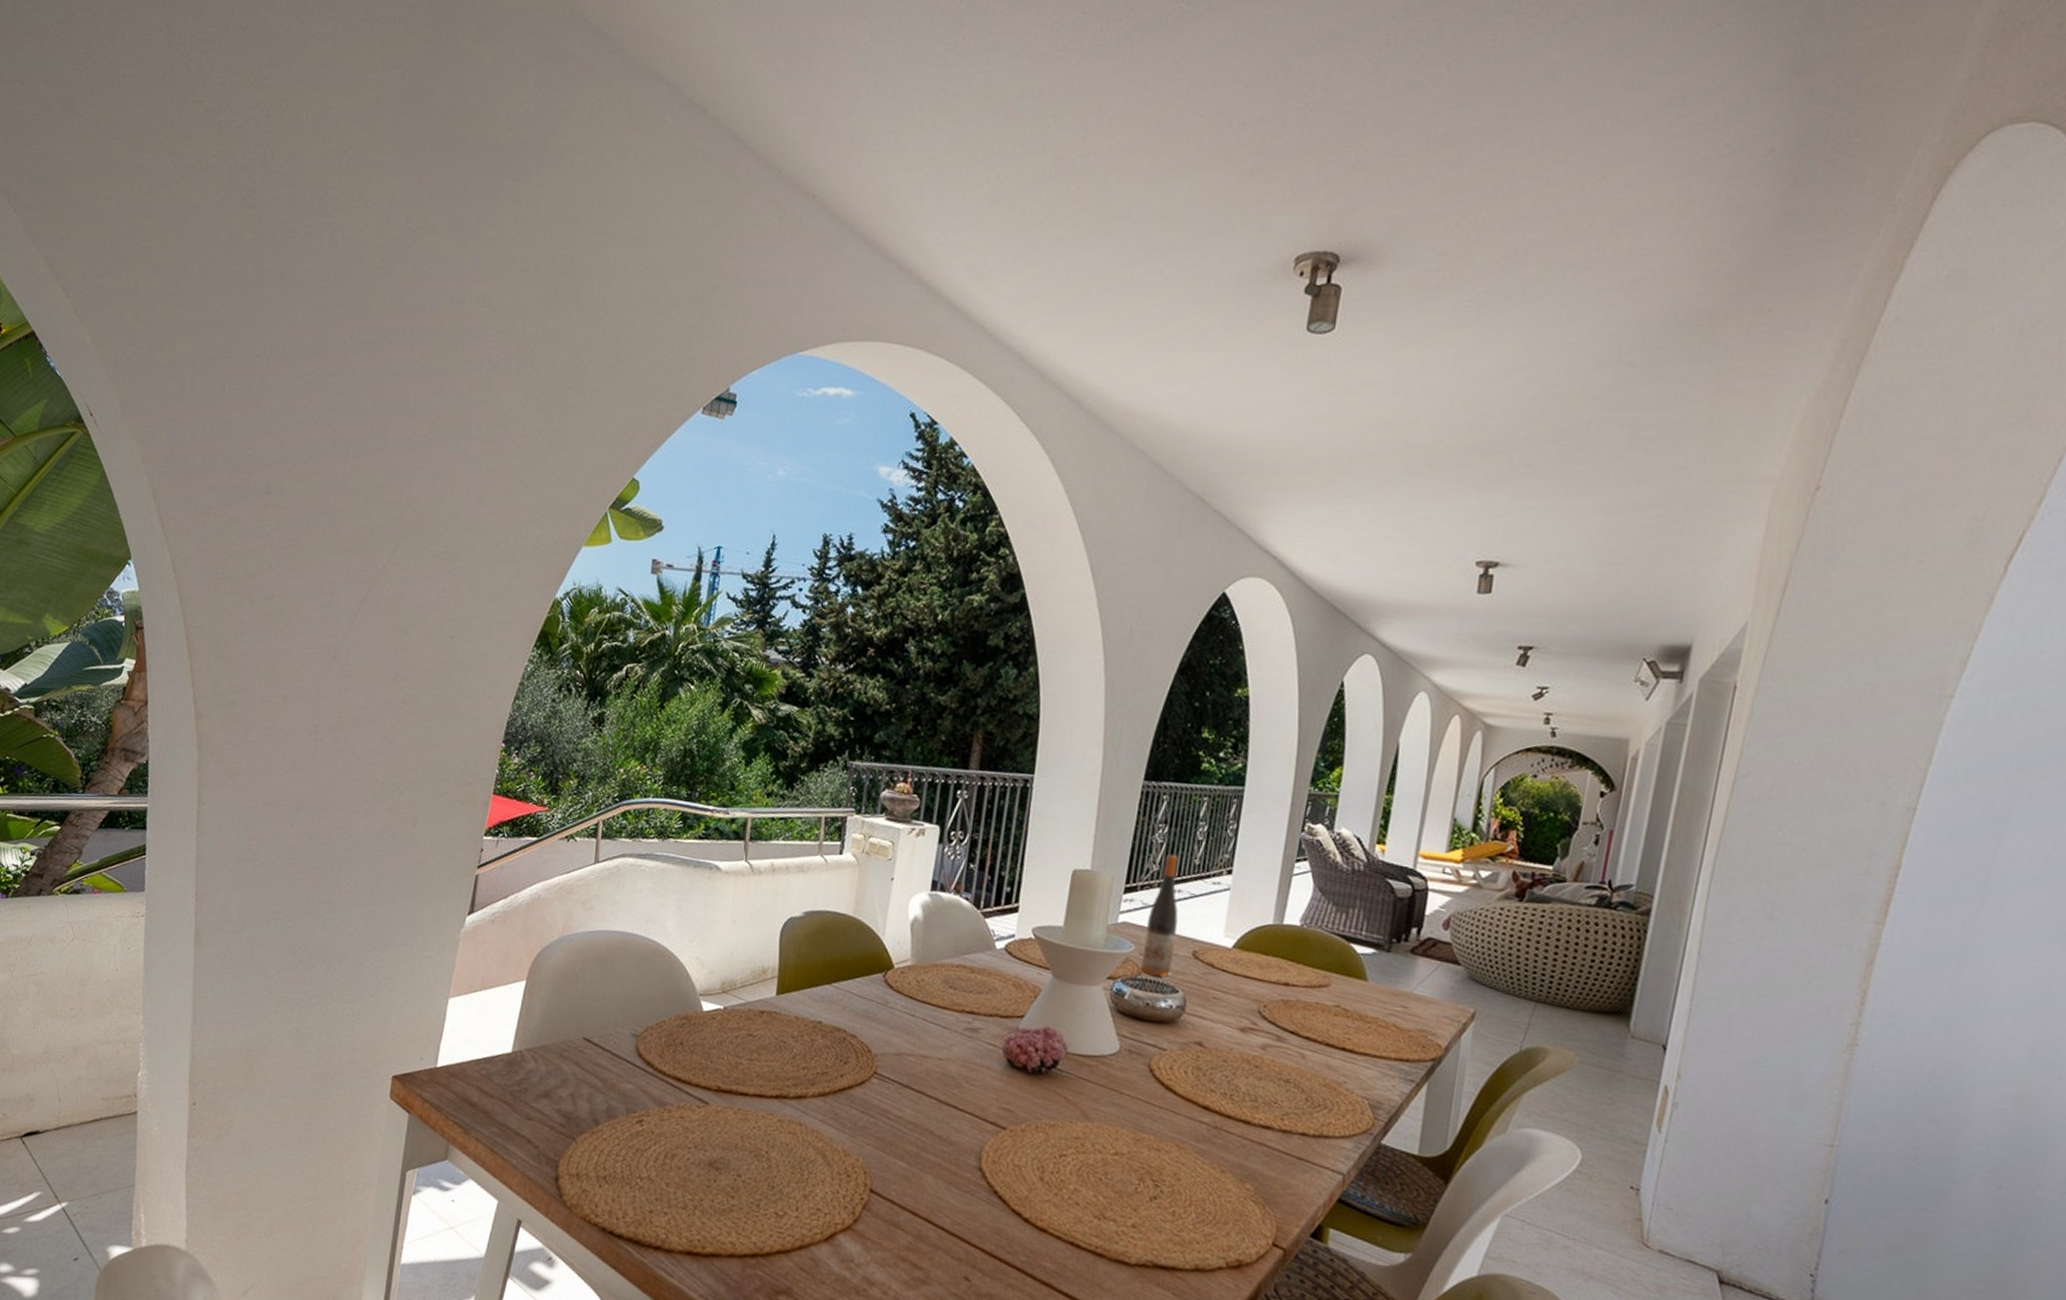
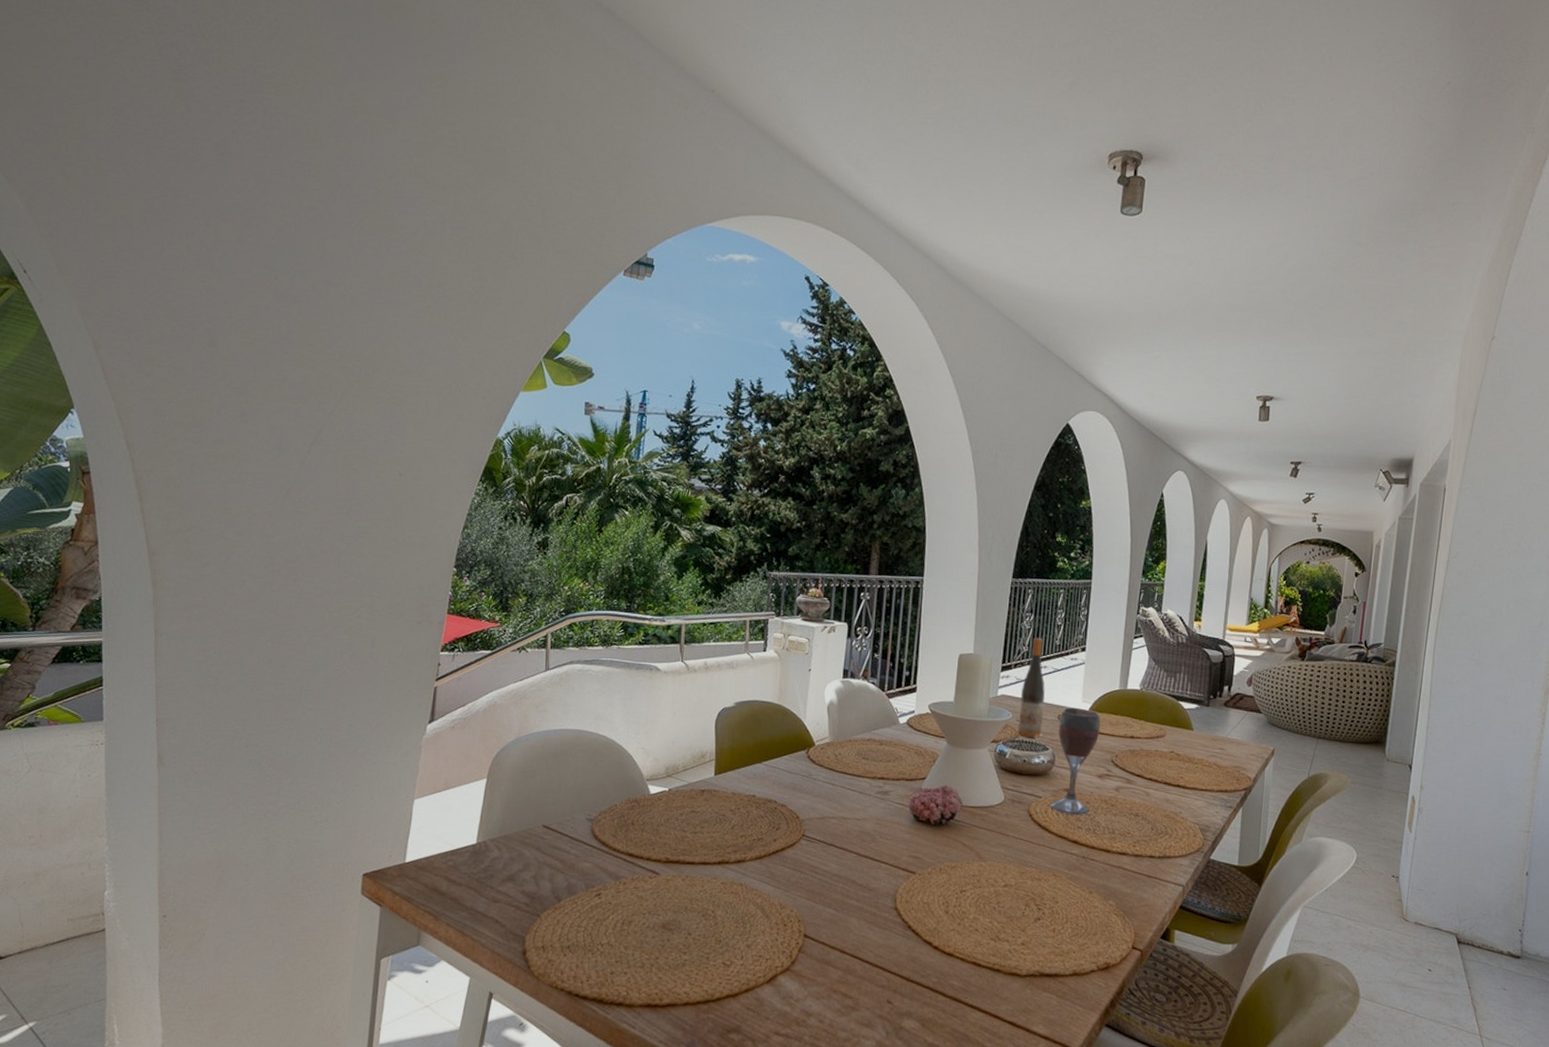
cup: none [1176,942,1247,1076] -> present [1050,707,1101,816]

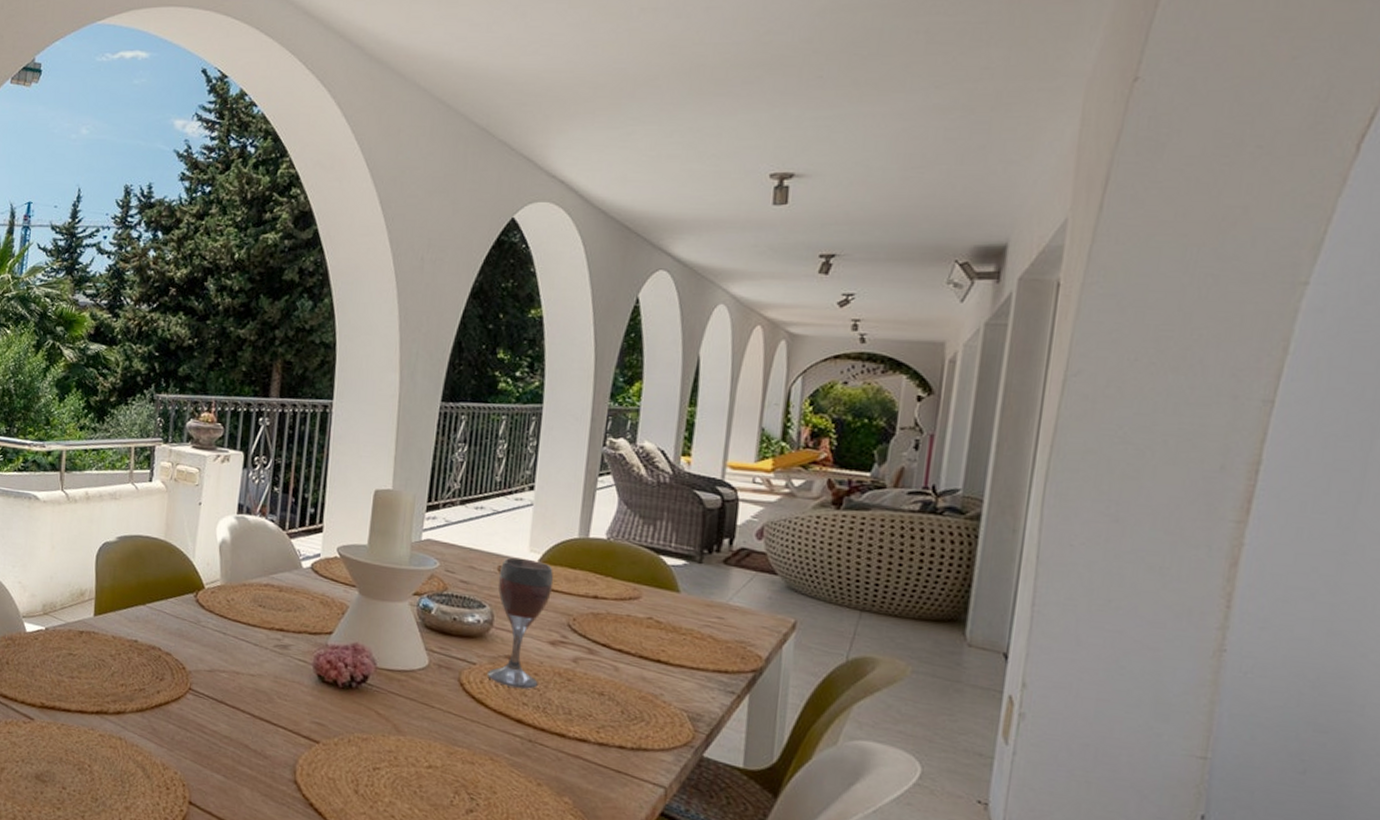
wine bottle: present [1017,637,1045,737] -> none [446,472,482,592]

